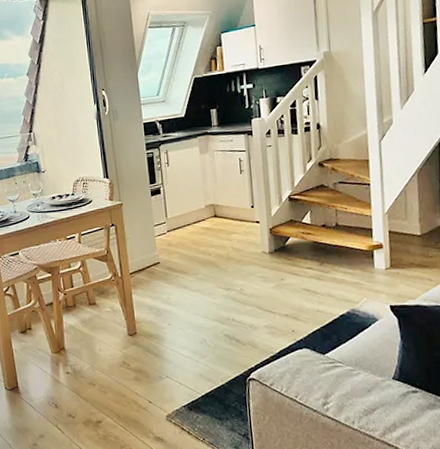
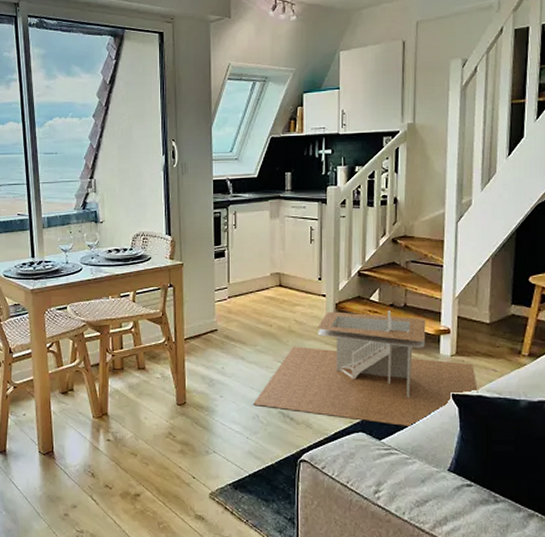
coffee table: none [200,231,416,341] -> present [253,311,478,428]

